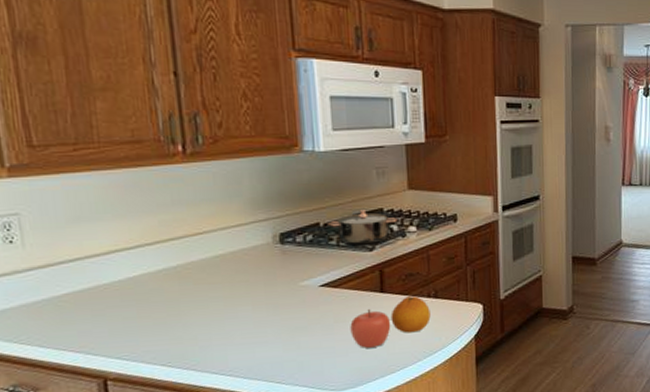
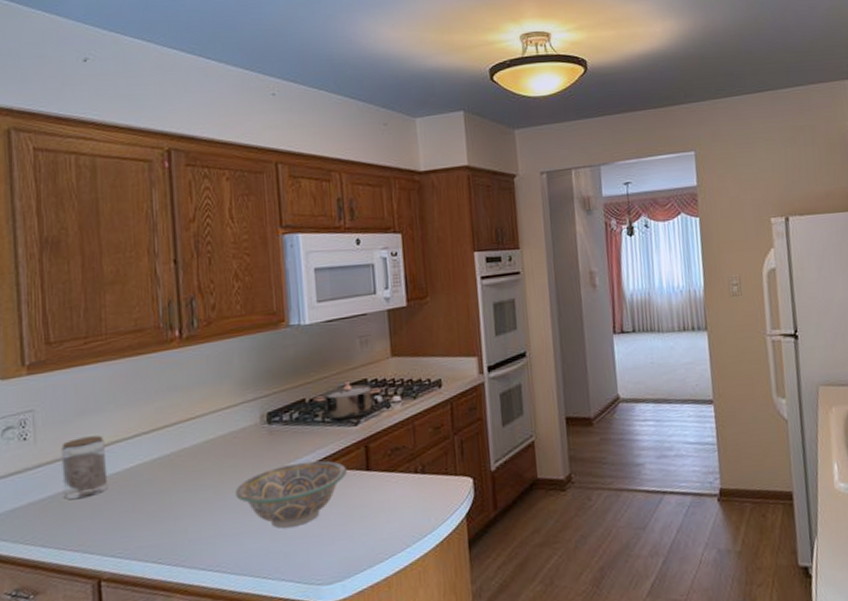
jar: none [54,244,110,304] -> present [61,435,108,500]
bowl: none [246,280,361,340] -> present [234,460,347,528]
fruit: present [350,309,391,348] -> none [336,490,378,535]
fruit: present [390,295,431,333] -> none [377,472,419,516]

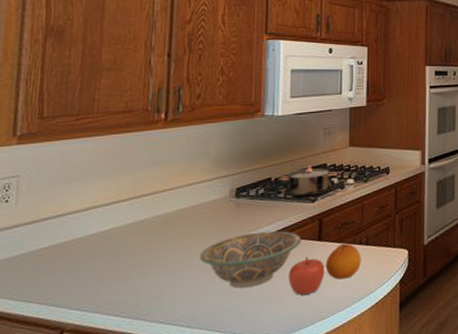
jar: present [61,435,108,500] -> none [38,201,84,258]
fruit: none [336,490,378,535] -> present [288,257,325,295]
fruit: none [377,472,419,516] -> present [325,243,361,280]

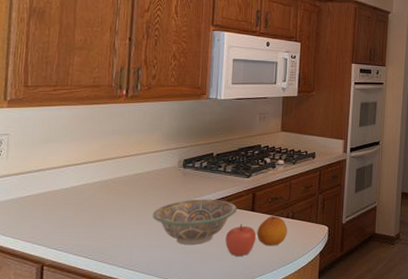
cooking pot: present [277,165,338,198] -> none [219,145,271,173]

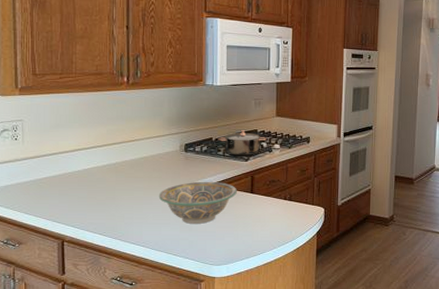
cooking pot: none [219,145,271,173] -> present [217,130,267,156]
fruit: present [225,224,257,256] -> none [227,205,257,235]
fruit: present [256,215,288,246] -> none [256,197,285,226]

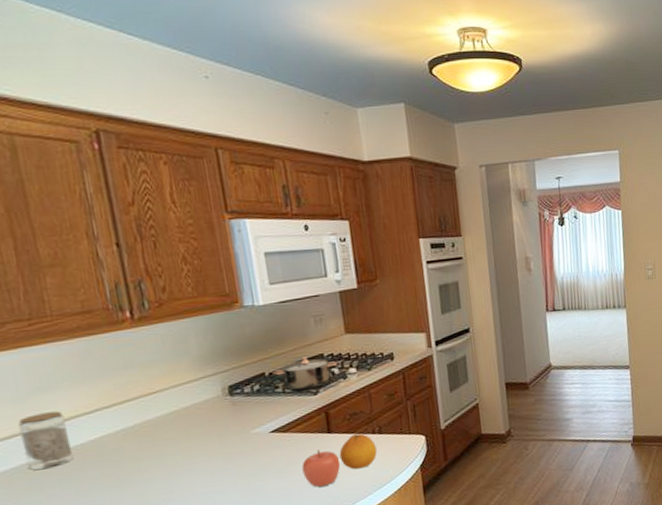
jar: none [41,143,72,185] -> present [18,411,74,471]
bowl: present [158,181,237,224] -> none [203,426,310,485]
fruit: none [227,205,257,235] -> present [302,450,341,487]
fruit: none [256,197,285,226] -> present [339,433,377,470]

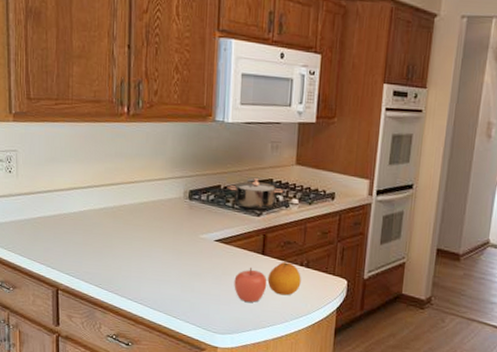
jar: present [18,411,74,471] -> none [35,179,67,226]

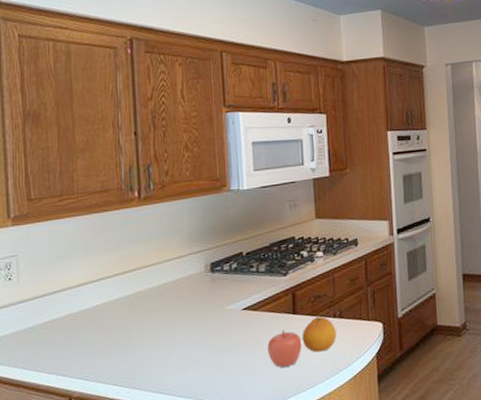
cooking pot: present [226,178,284,211] -> none [249,239,307,272]

